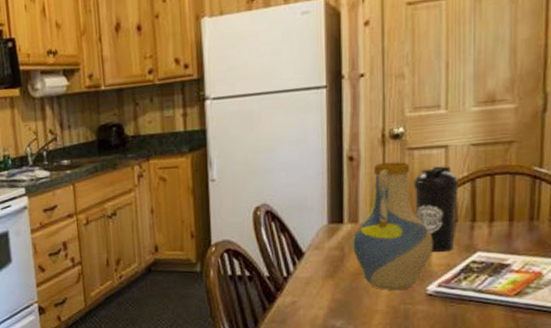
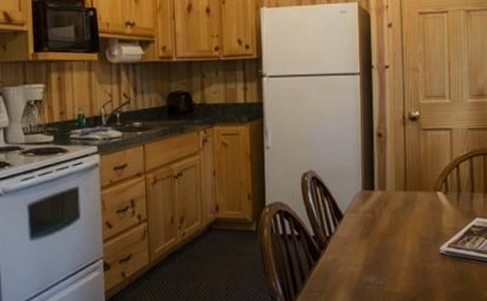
vase: present [352,161,433,291] -> none [381,139,443,250]
water bottle: present [413,166,458,252] -> none [427,145,461,217]

